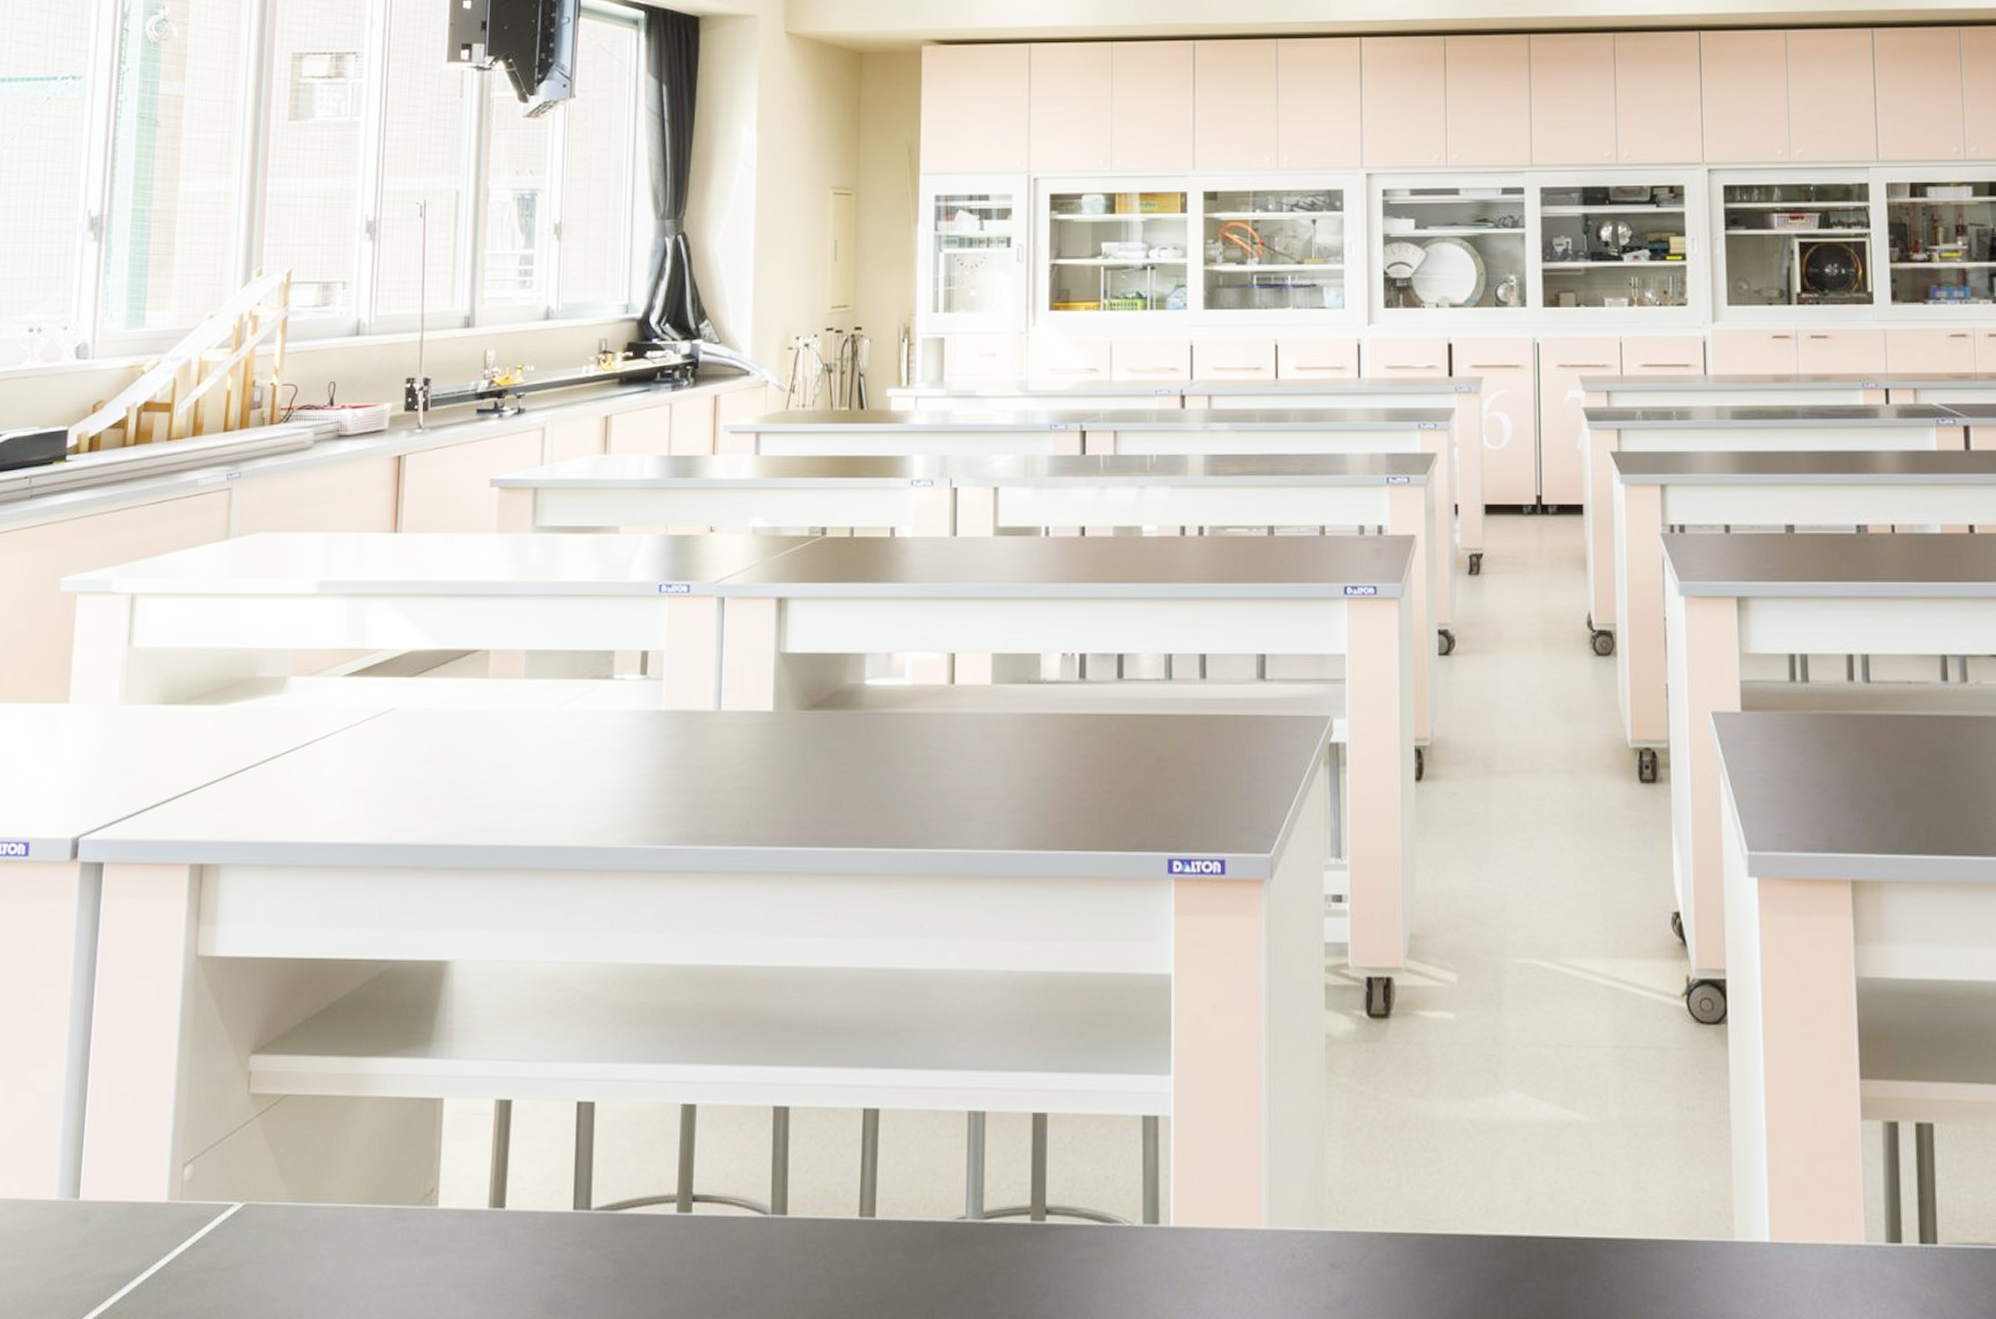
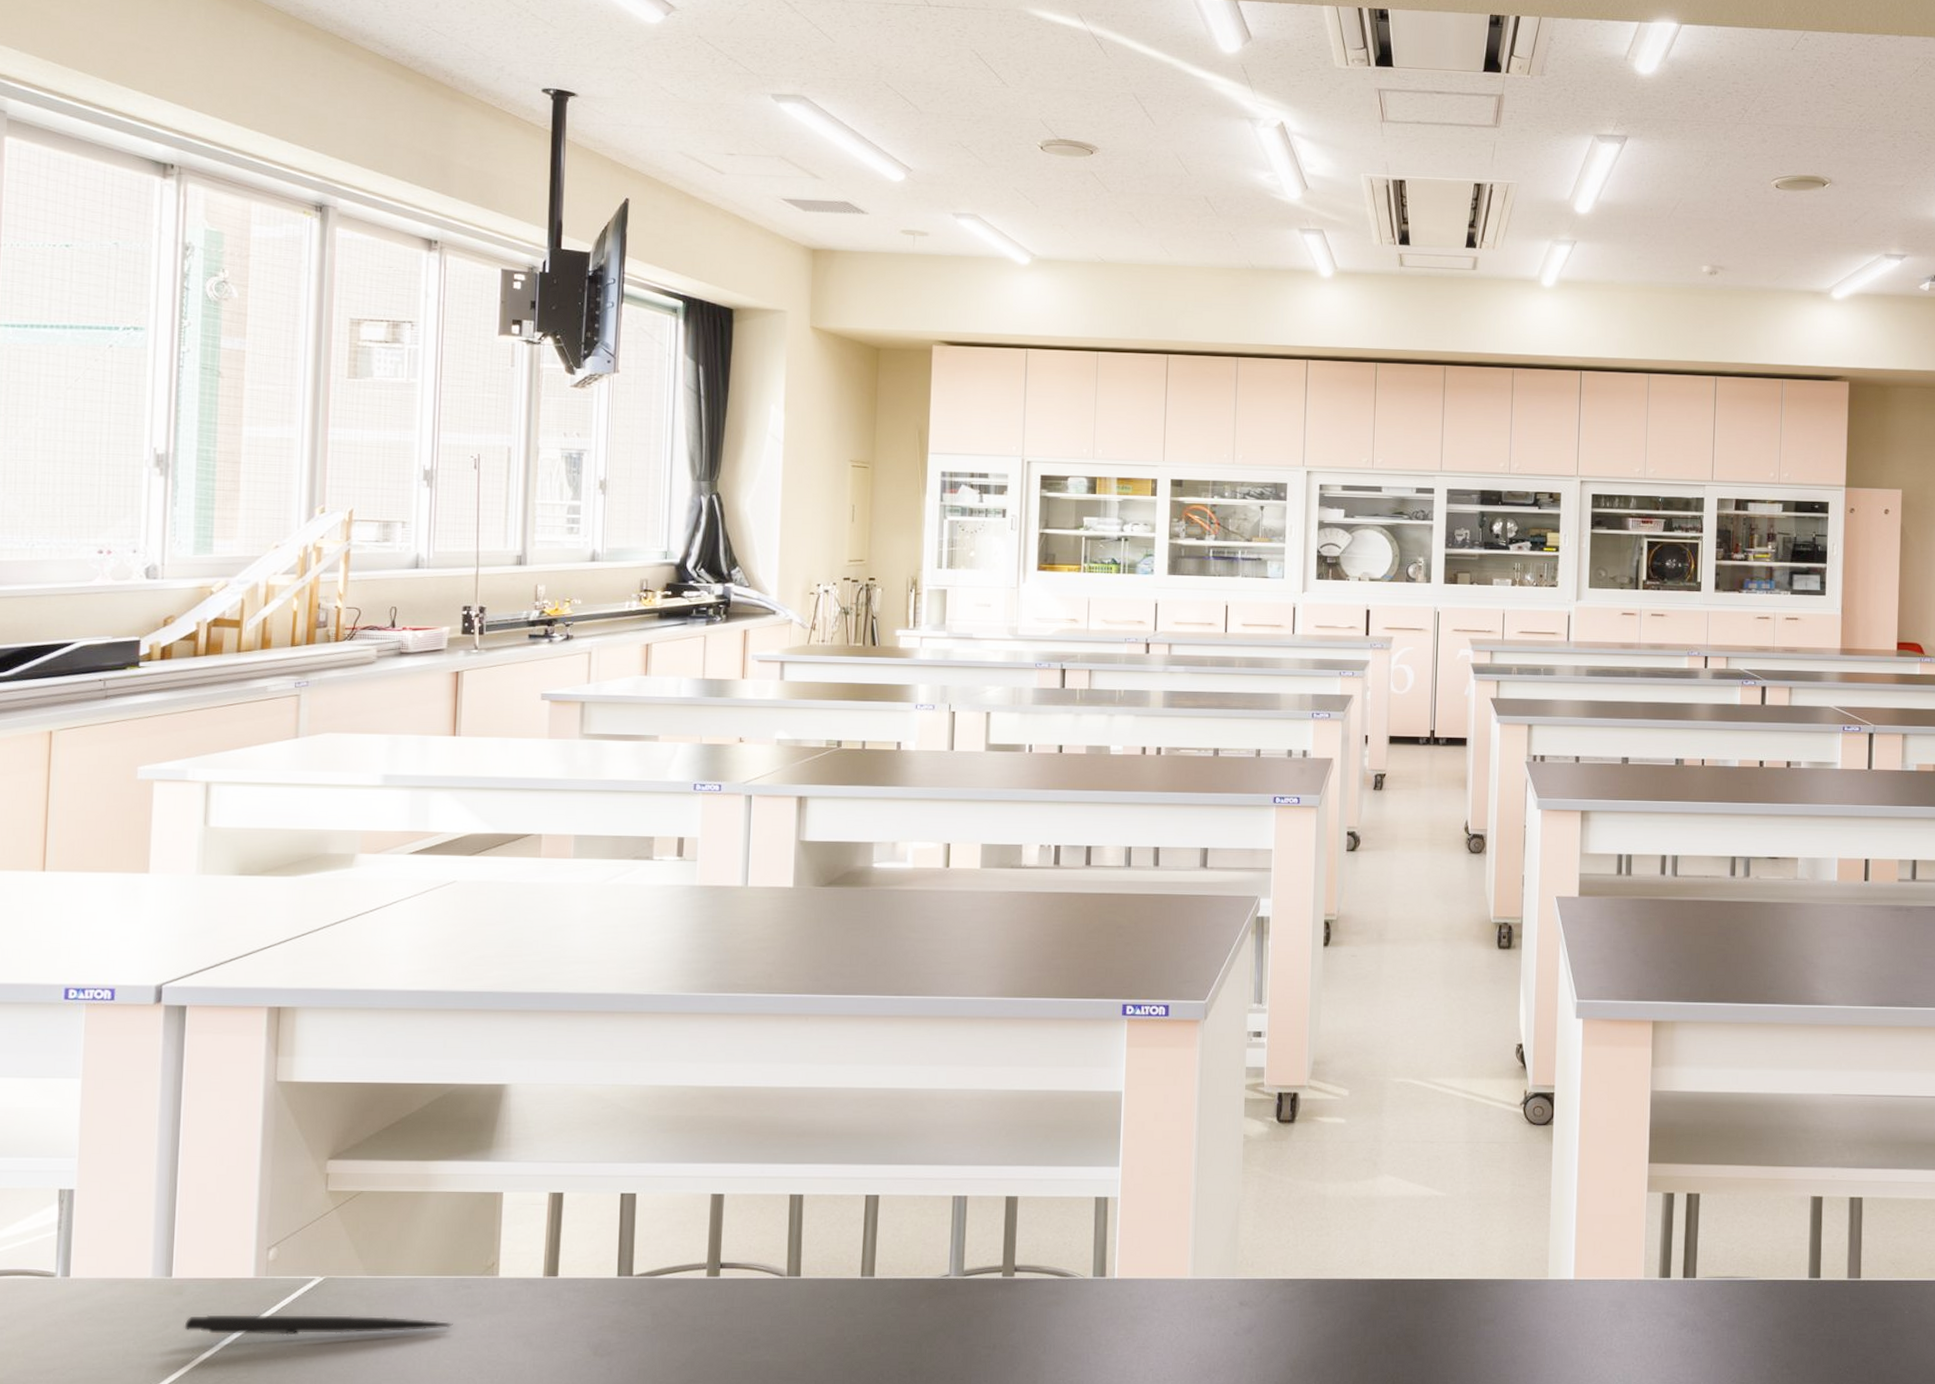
pen: none [90,1247,386,1277] -> present [184,1314,453,1336]

